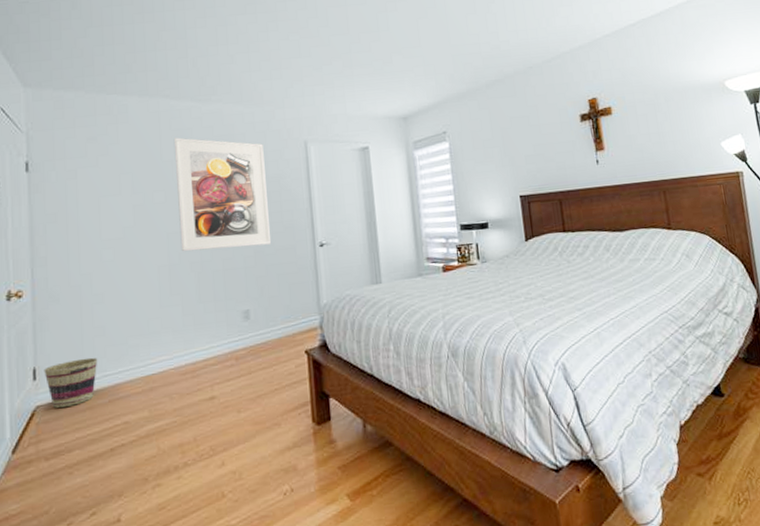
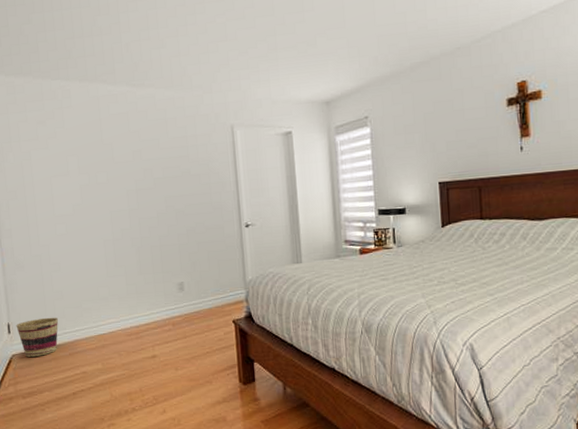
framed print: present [173,137,272,252] -> none [112,121,202,229]

